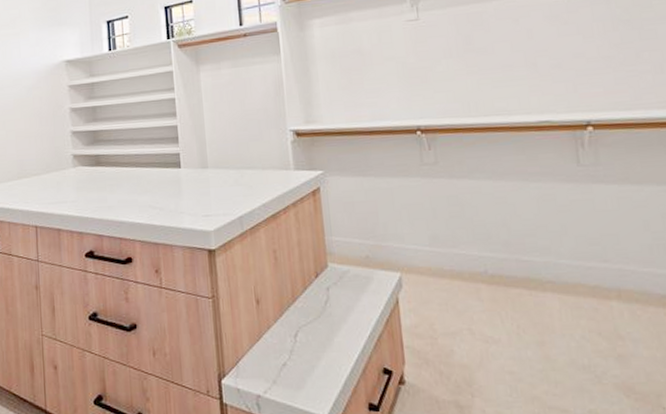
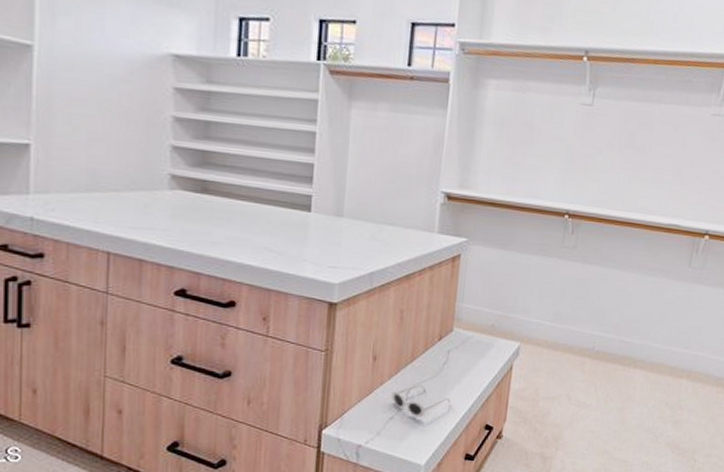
sunglasses: none [280,326,341,362] -> present [391,384,451,417]

